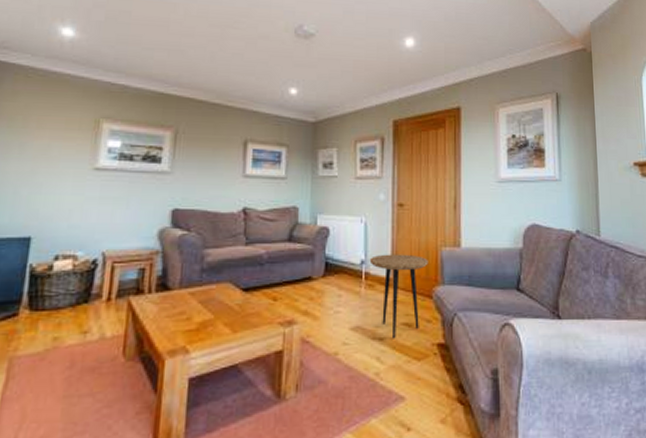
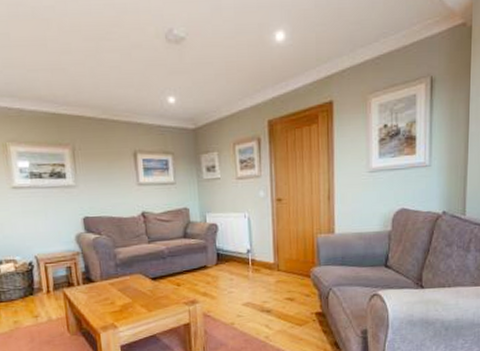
side table: present [369,254,428,339] -> none [254,242,306,311]

